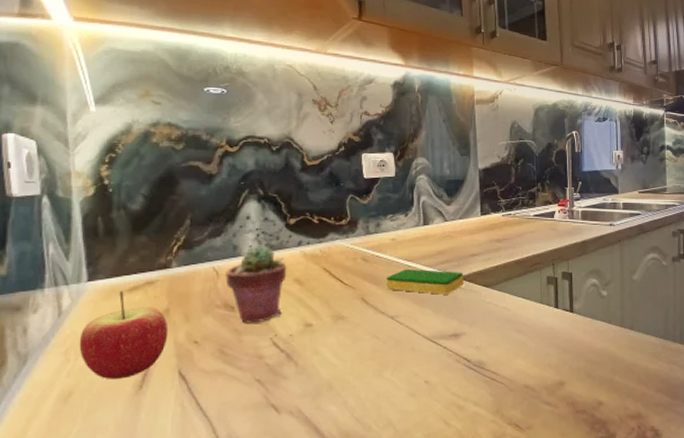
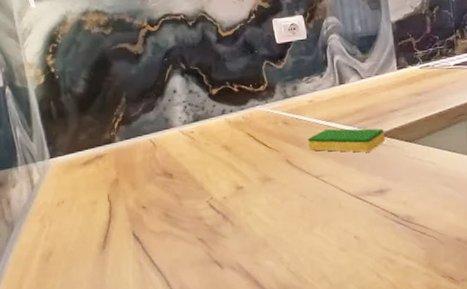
apple: present [79,291,169,379] -> none [50,165,120,241]
potted succulent: present [225,246,287,323] -> none [161,116,215,189]

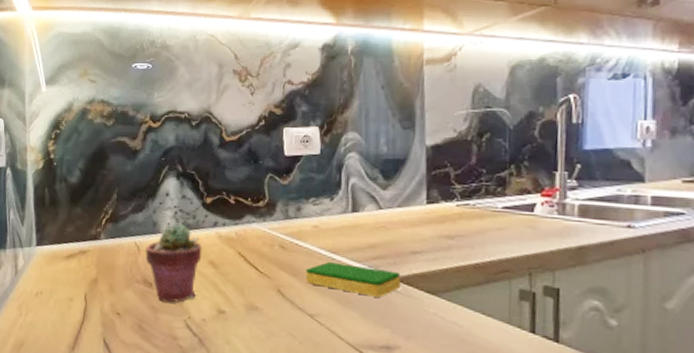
potted succulent: none [161,116,215,189] -> present [145,224,202,303]

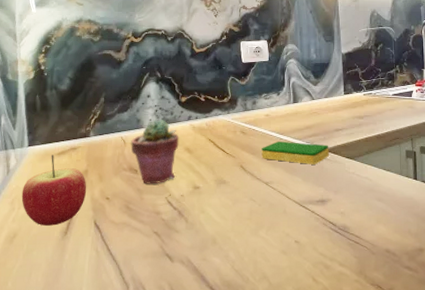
apple: none [29,257,97,339] -> present [21,155,87,226]

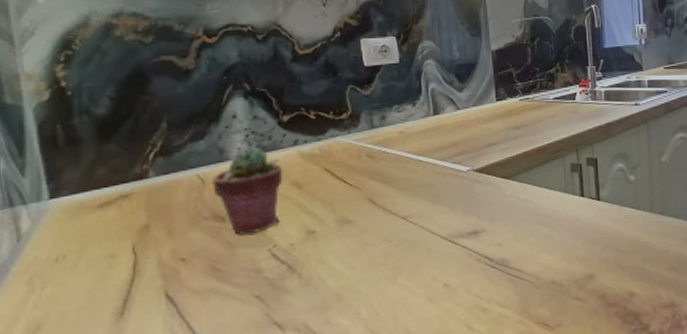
apple: present [21,155,87,226] -> none [44,207,150,308]
dish sponge: present [261,142,329,165] -> none [396,163,481,190]

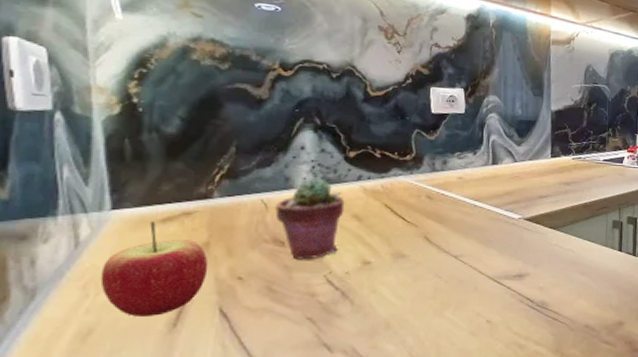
apple: none [44,207,150,308] -> present [100,221,209,317]

